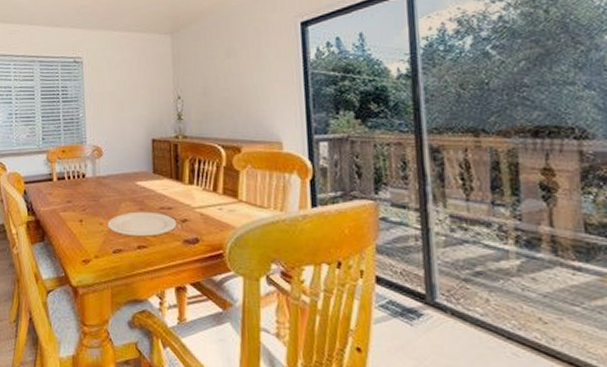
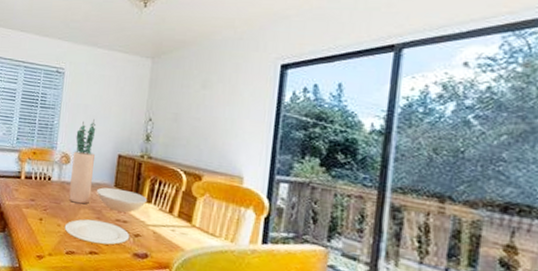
vase: none [104,106,131,197] -> present [69,119,96,205]
bowl: none [134,174,189,199] -> present [96,187,147,213]

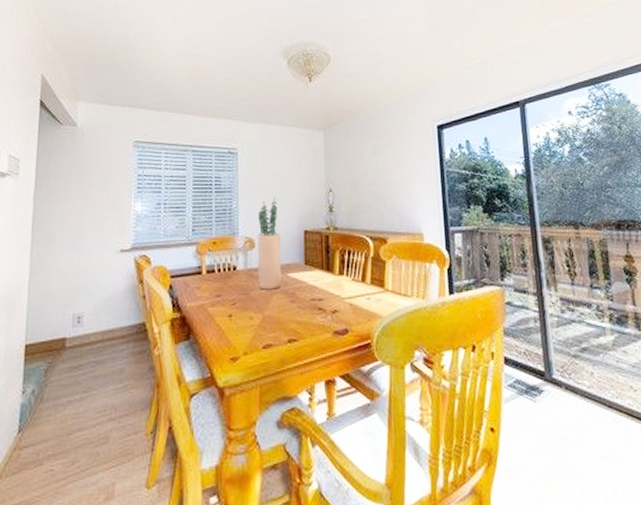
plate: present [64,219,130,245] -> none [257,303,328,330]
bowl: present [96,187,147,213] -> none [286,266,339,290]

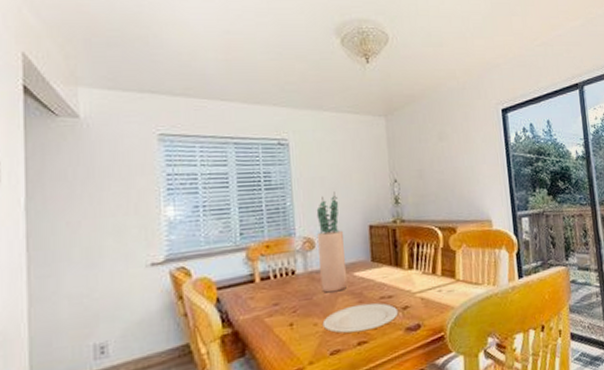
plate: none [257,303,328,330] -> present [322,302,399,334]

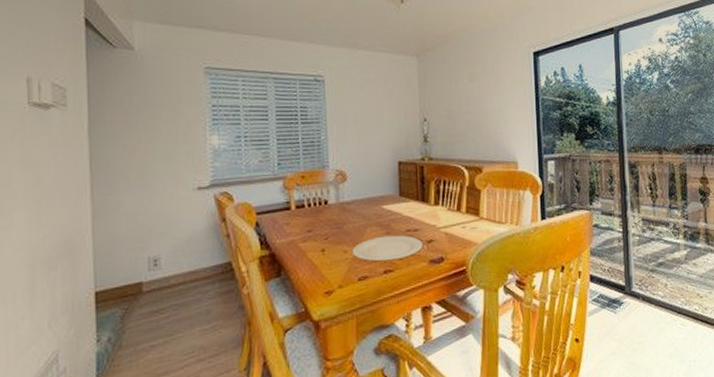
vase: present [316,192,348,293] -> none [348,128,377,223]

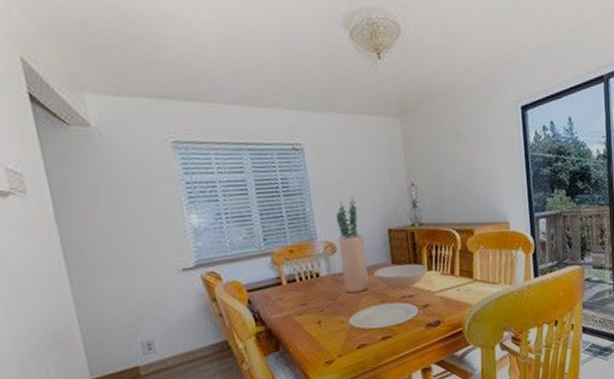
vase: none [348,128,377,223] -> present [335,196,370,294]
bowl: none [380,197,434,221] -> present [373,263,428,289]

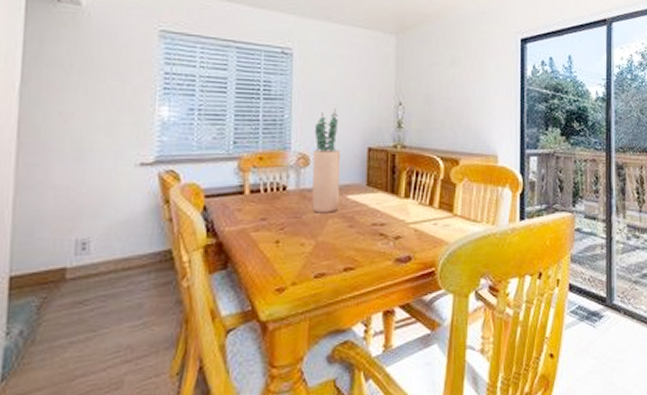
plate: present [348,302,420,330] -> none [309,228,390,258]
bowl: present [373,263,428,289] -> none [345,187,405,214]

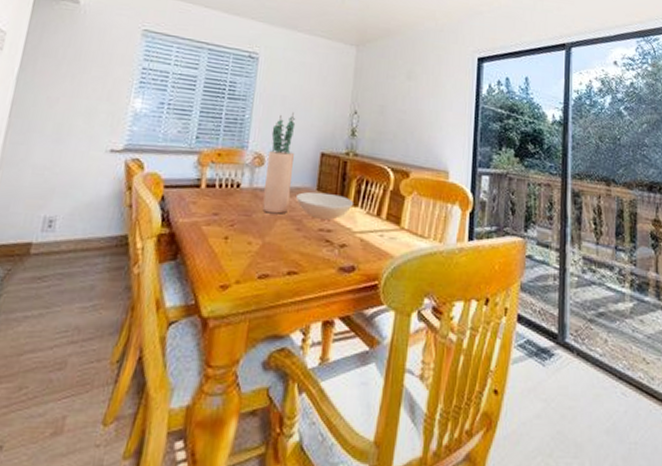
bowl: none [345,187,405,214] -> present [295,191,353,220]

